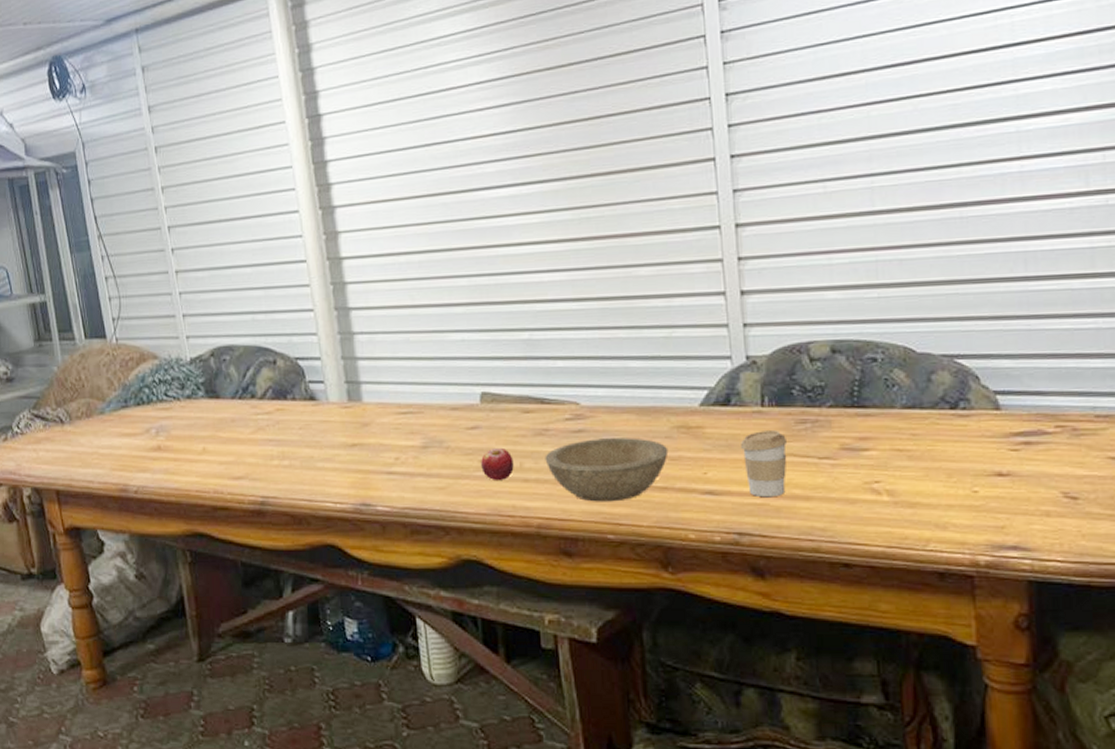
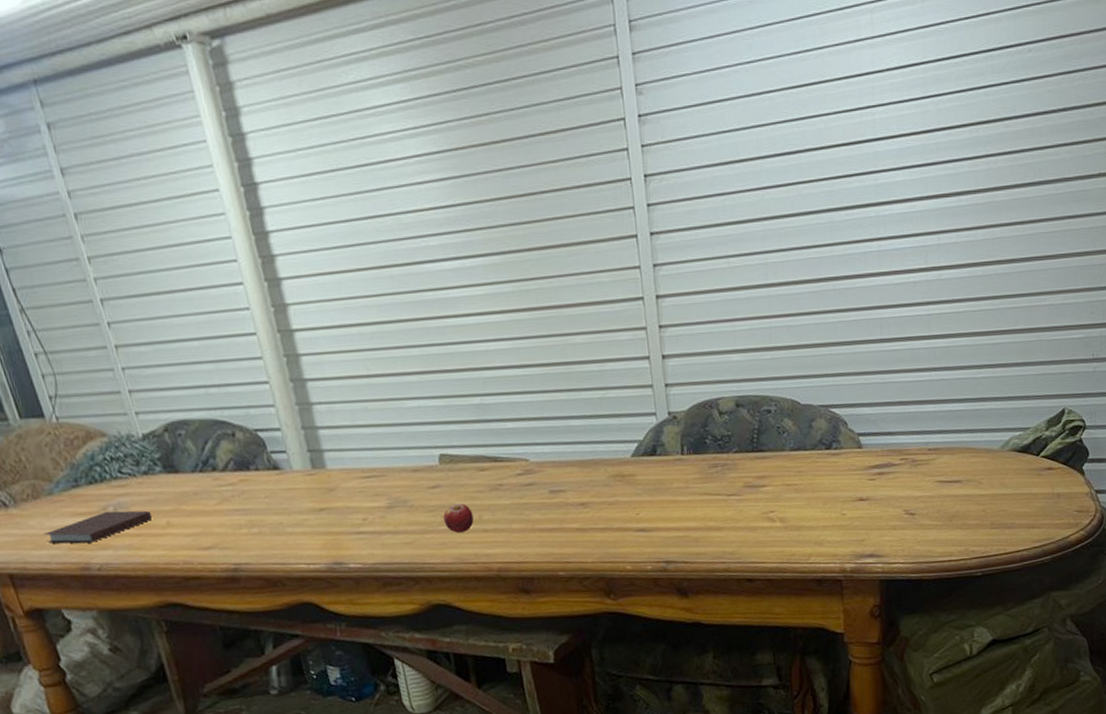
notebook: none [91,433,190,464] -> present [44,510,153,544]
bowl: present [545,438,669,502] -> none [500,487,607,545]
coffee cup: present [741,430,787,498] -> none [666,474,703,531]

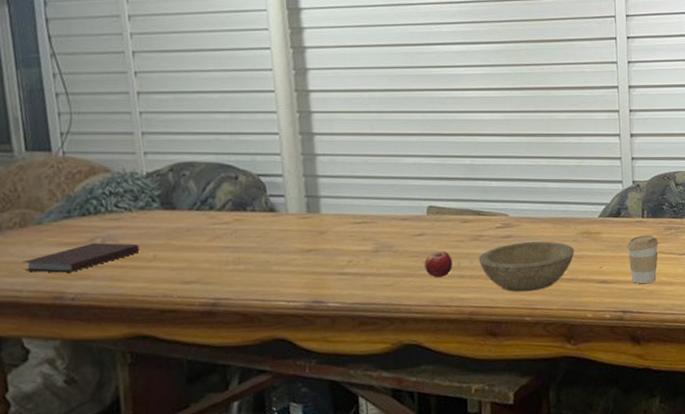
bowl: none [500,487,607,545] -> present [478,241,575,292]
coffee cup: none [666,474,703,531] -> present [627,235,658,284]

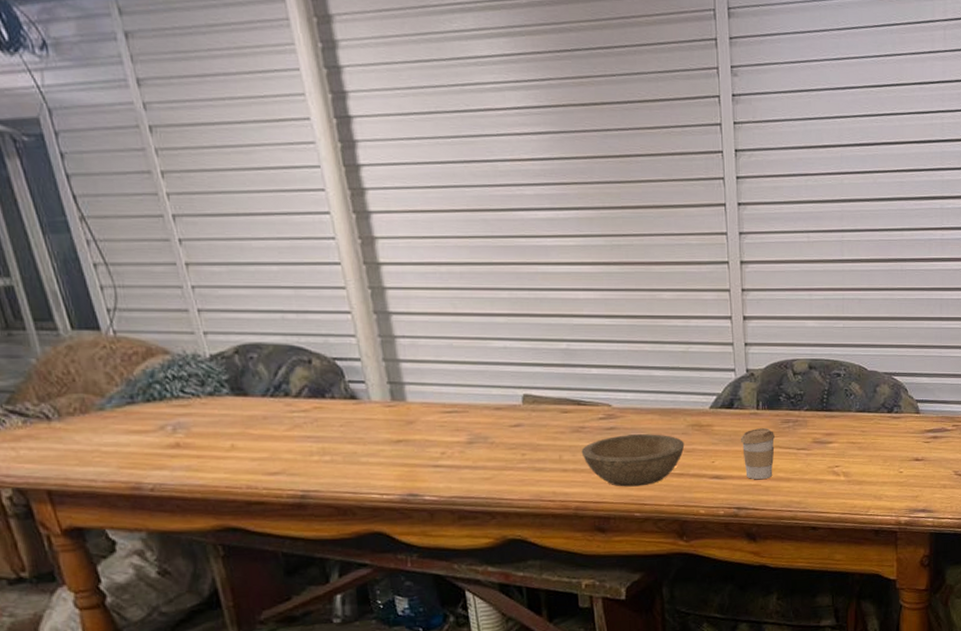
notebook: present [22,242,140,273] -> none [91,430,216,462]
fruit: present [425,250,452,277] -> none [524,442,554,471]

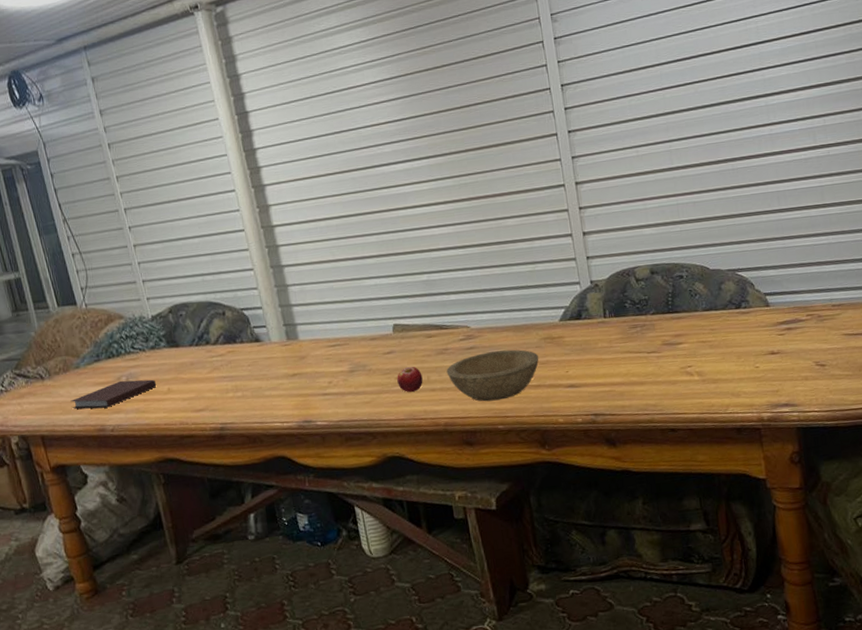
notebook: none [91,430,216,462] -> present [70,379,157,409]
fruit: none [524,442,554,471] -> present [397,366,423,392]
coffee cup: present [741,428,775,480] -> none [591,335,626,386]

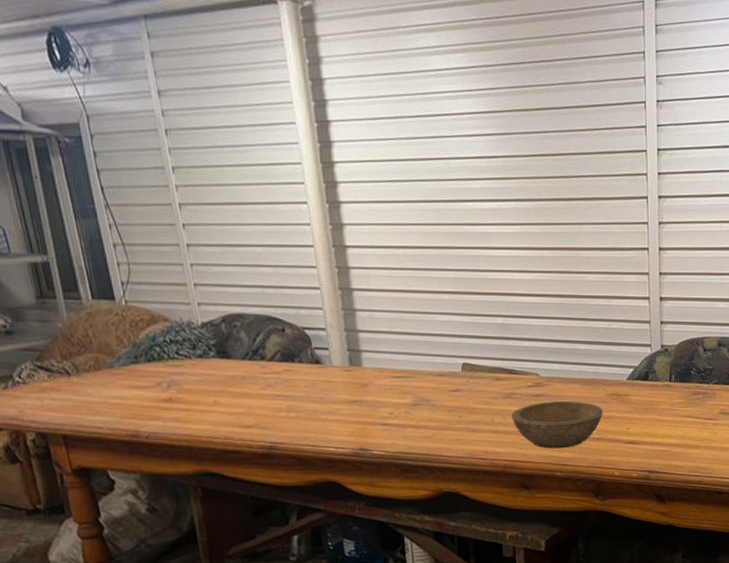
notebook: present [70,379,157,409] -> none [100,386,202,413]
fruit: present [397,366,423,392] -> none [461,406,487,431]

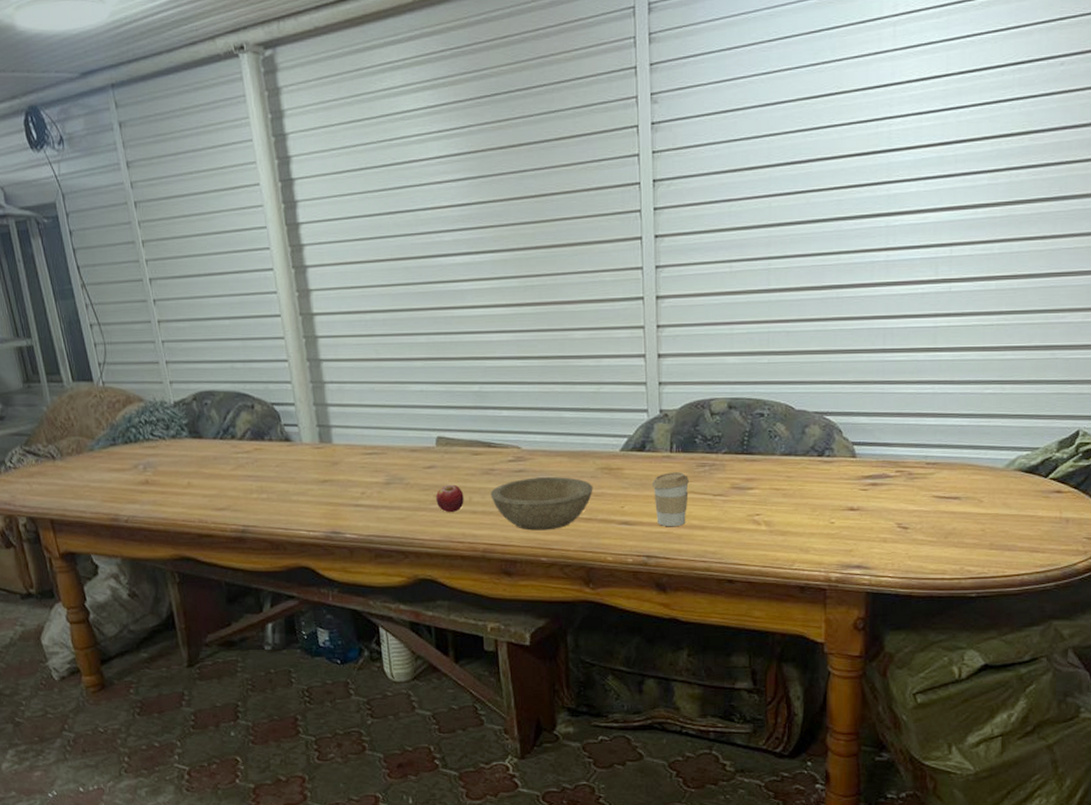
fruit: none [461,406,487,431] -> present [436,484,464,512]
coffee cup: none [654,399,685,446] -> present [652,472,689,527]

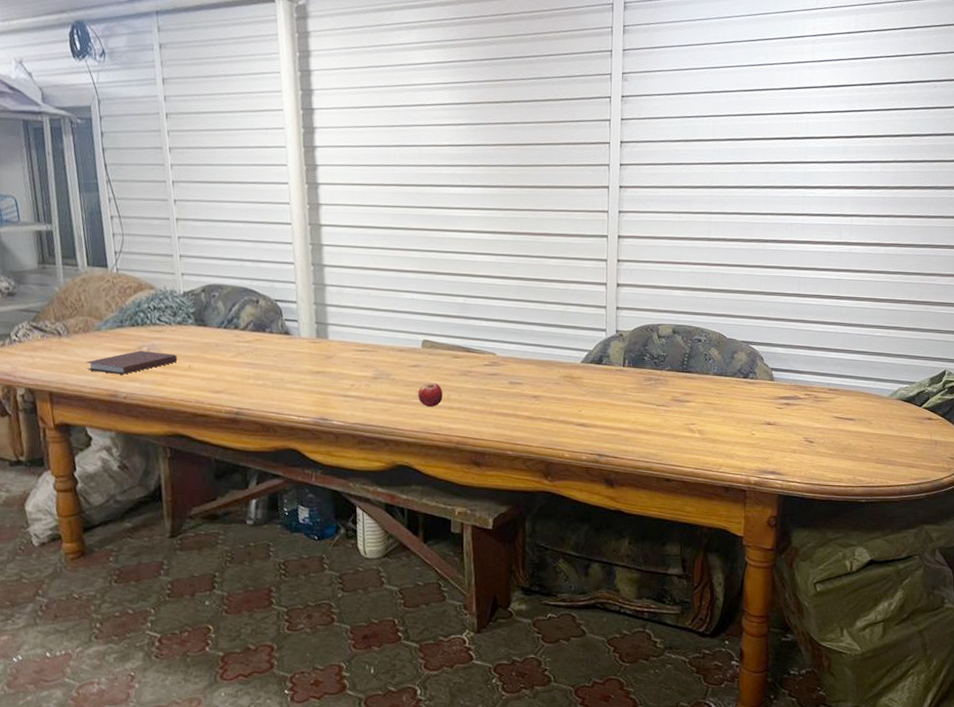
notebook: none [83,469,176,497] -> present [86,350,178,375]
bowl: present [490,477,593,531] -> none [466,381,556,428]
coffee cup: present [652,472,689,527] -> none [606,384,637,431]

